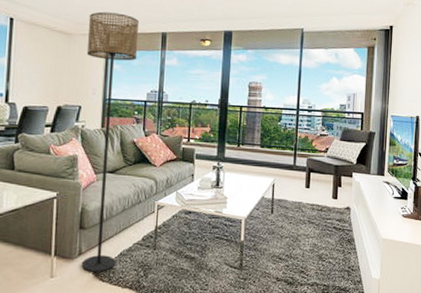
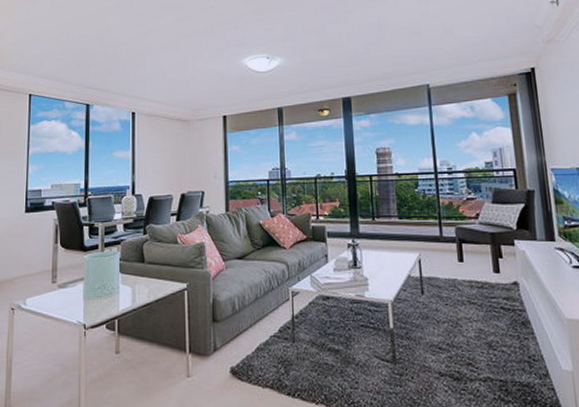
floor lamp: present [81,11,140,272] -> none [204,94,255,370]

